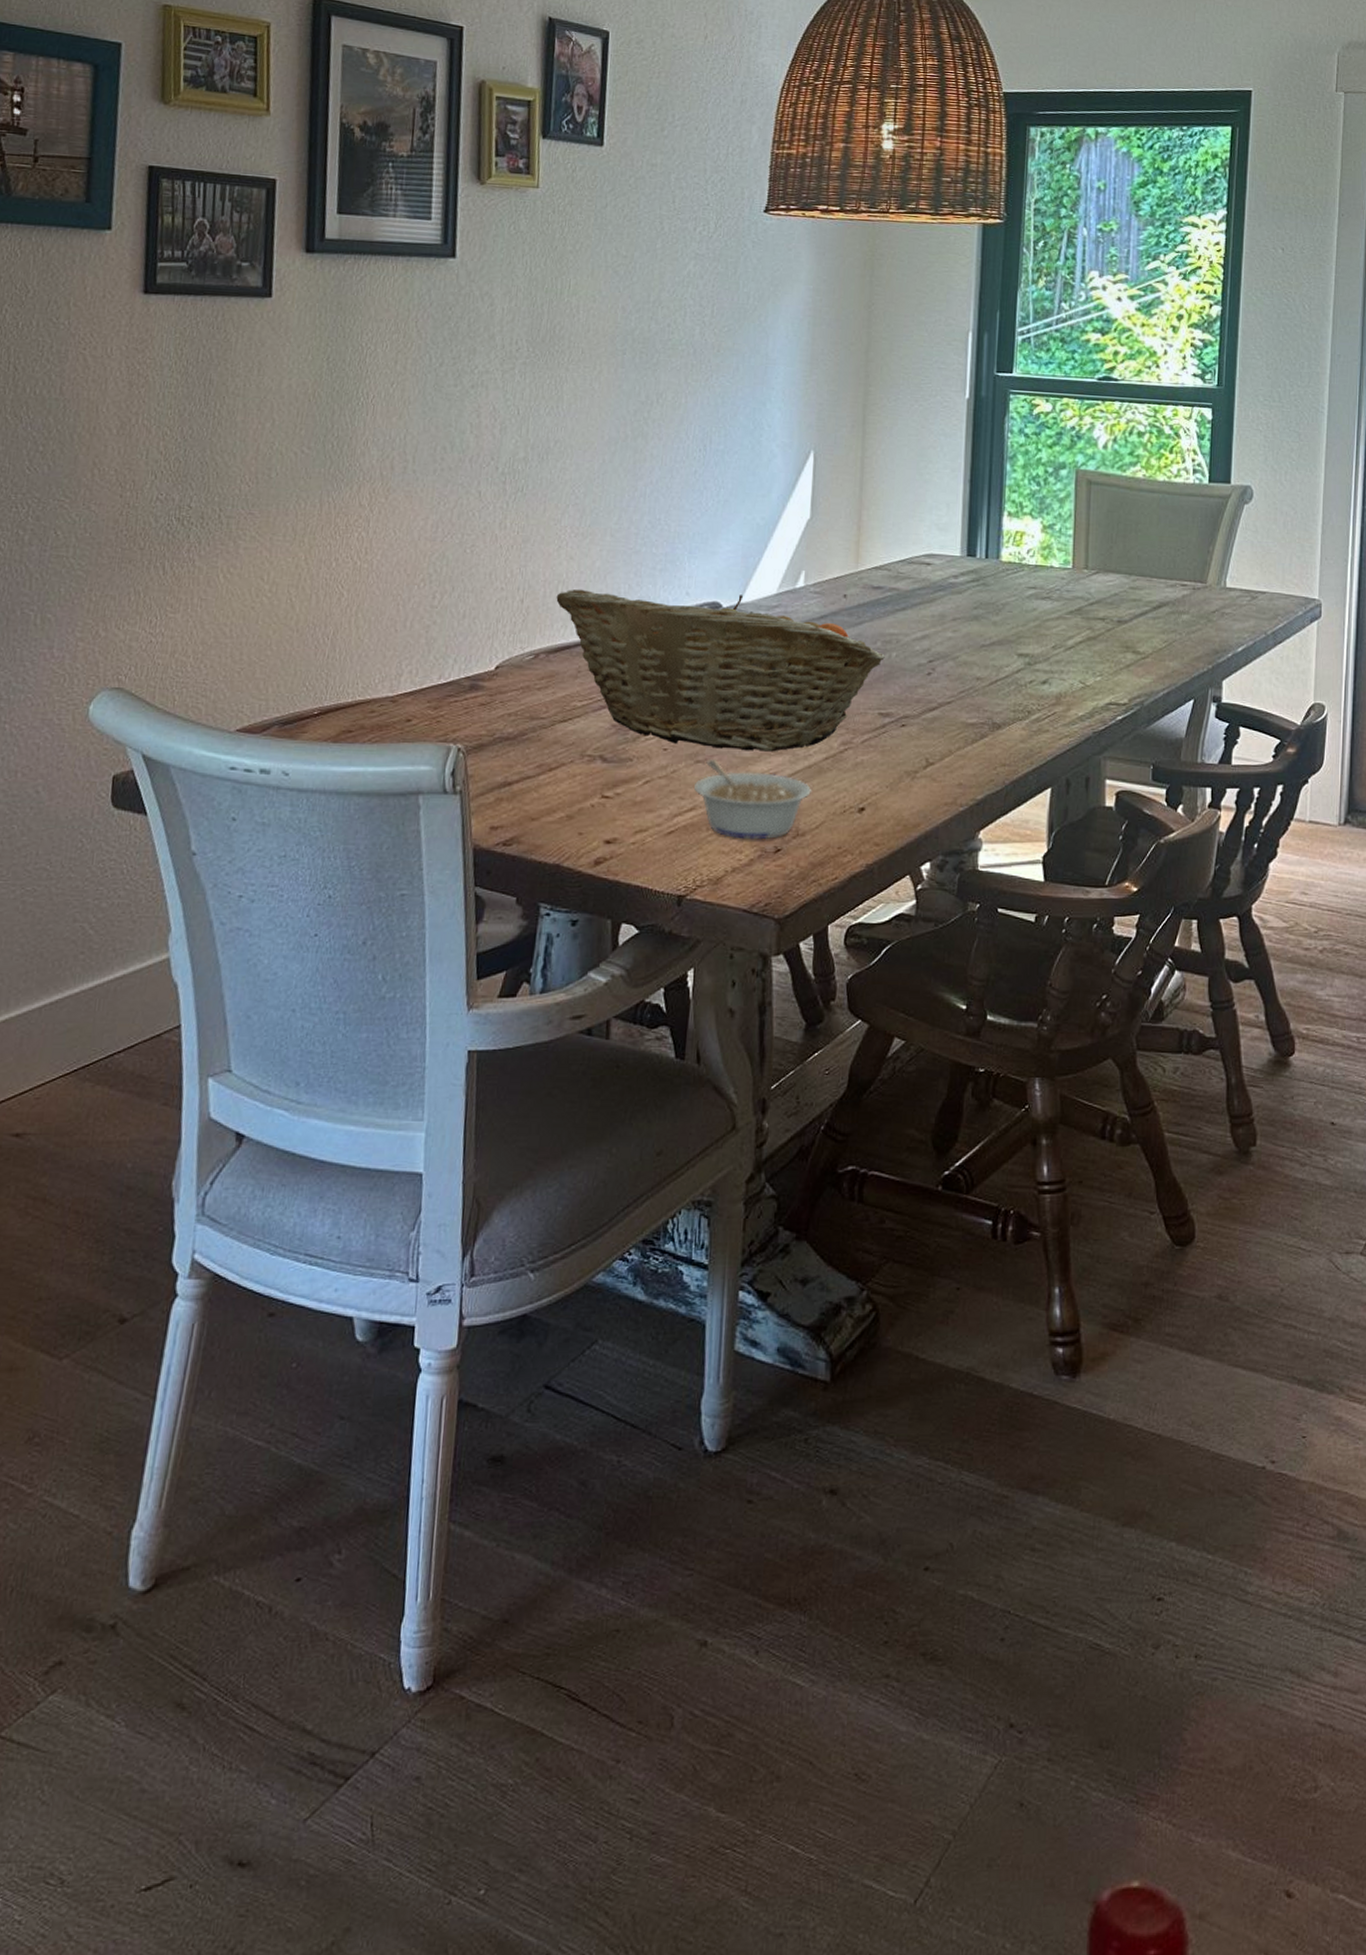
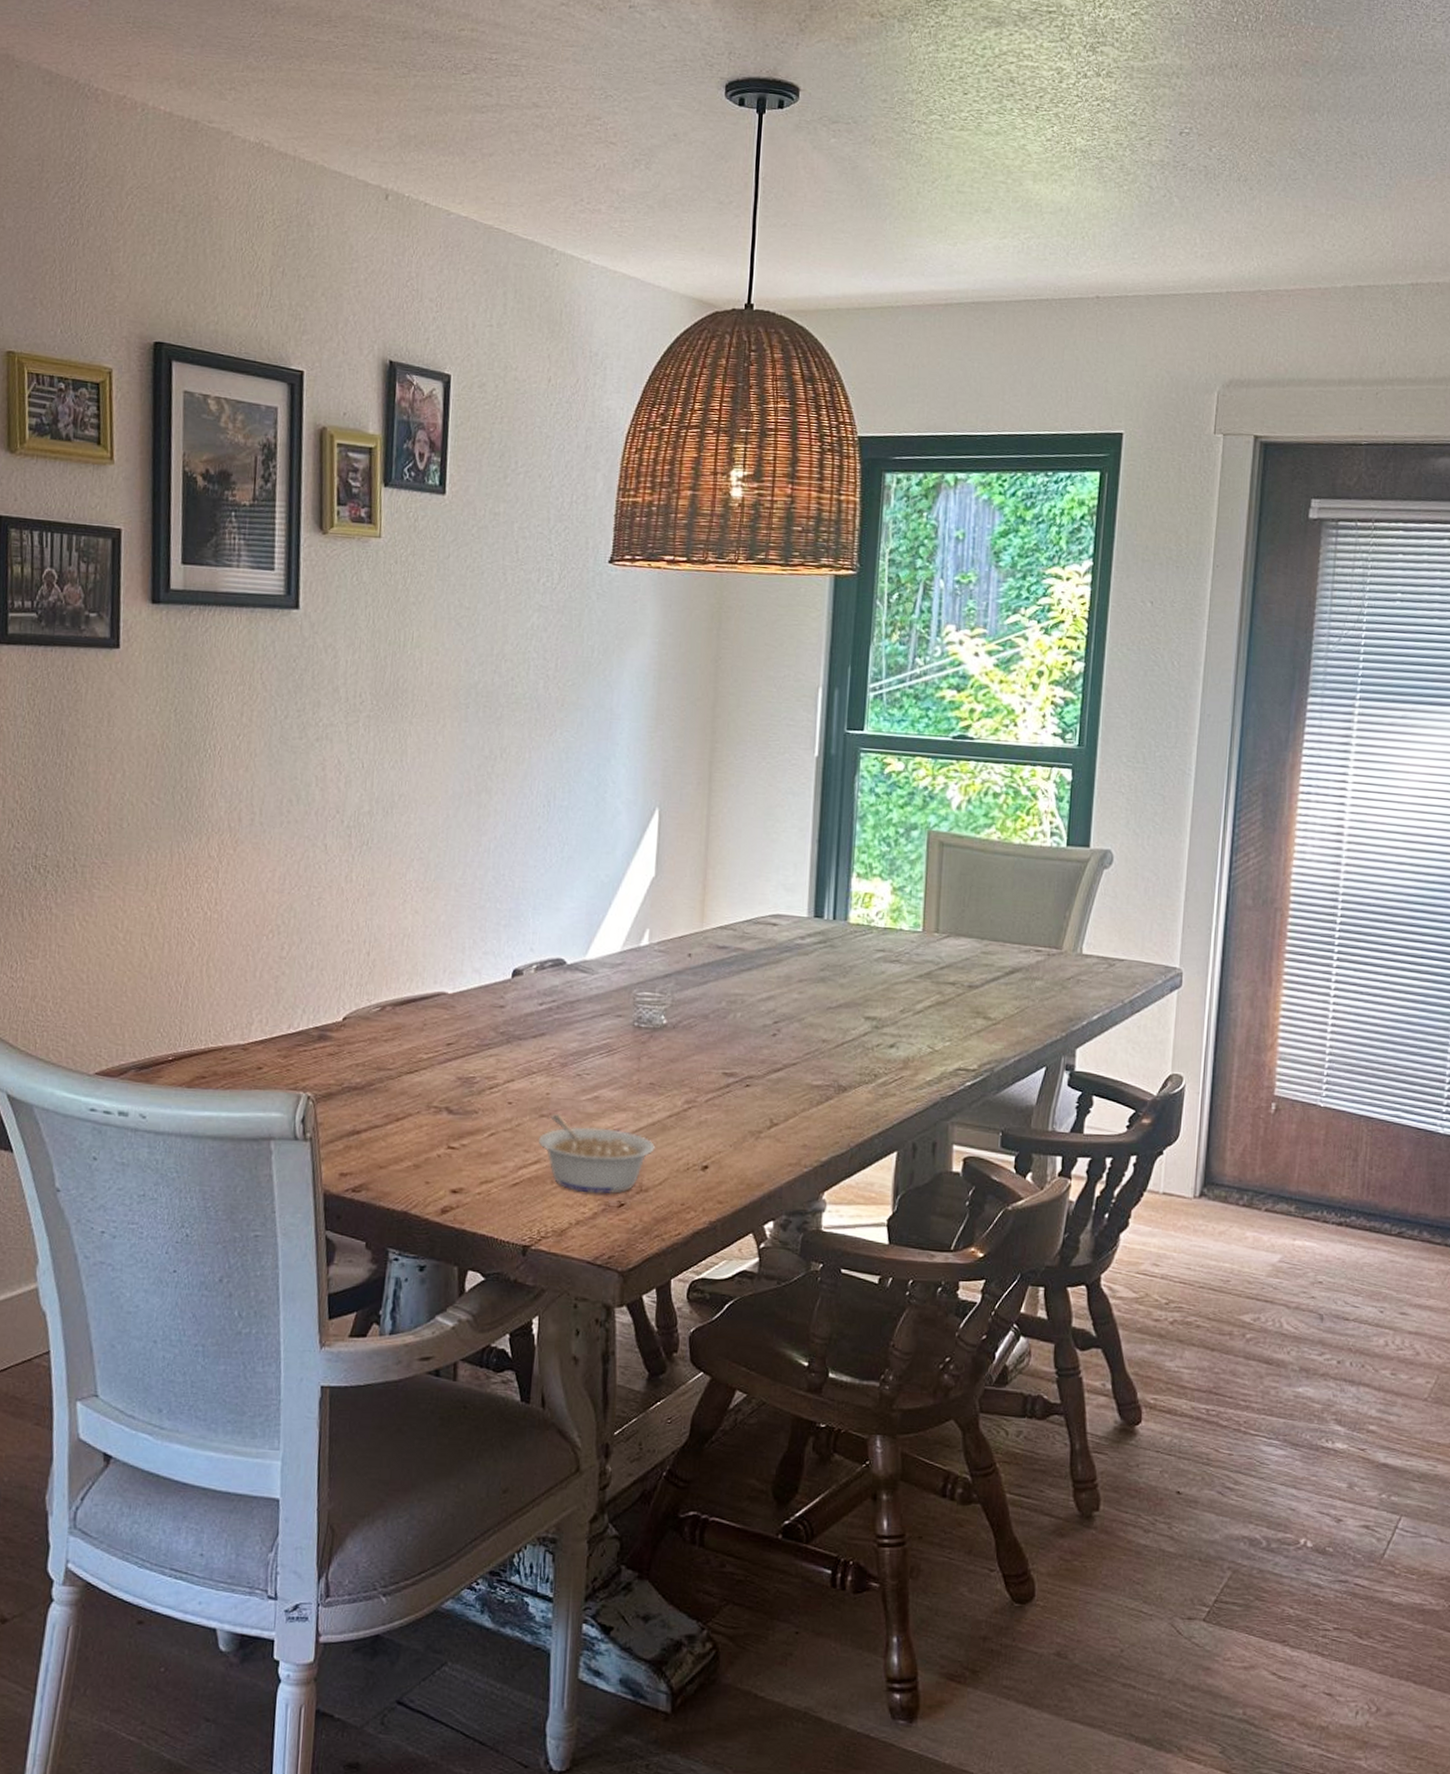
fruit basket: present [556,589,885,752] -> none [402,943,730,1108]

